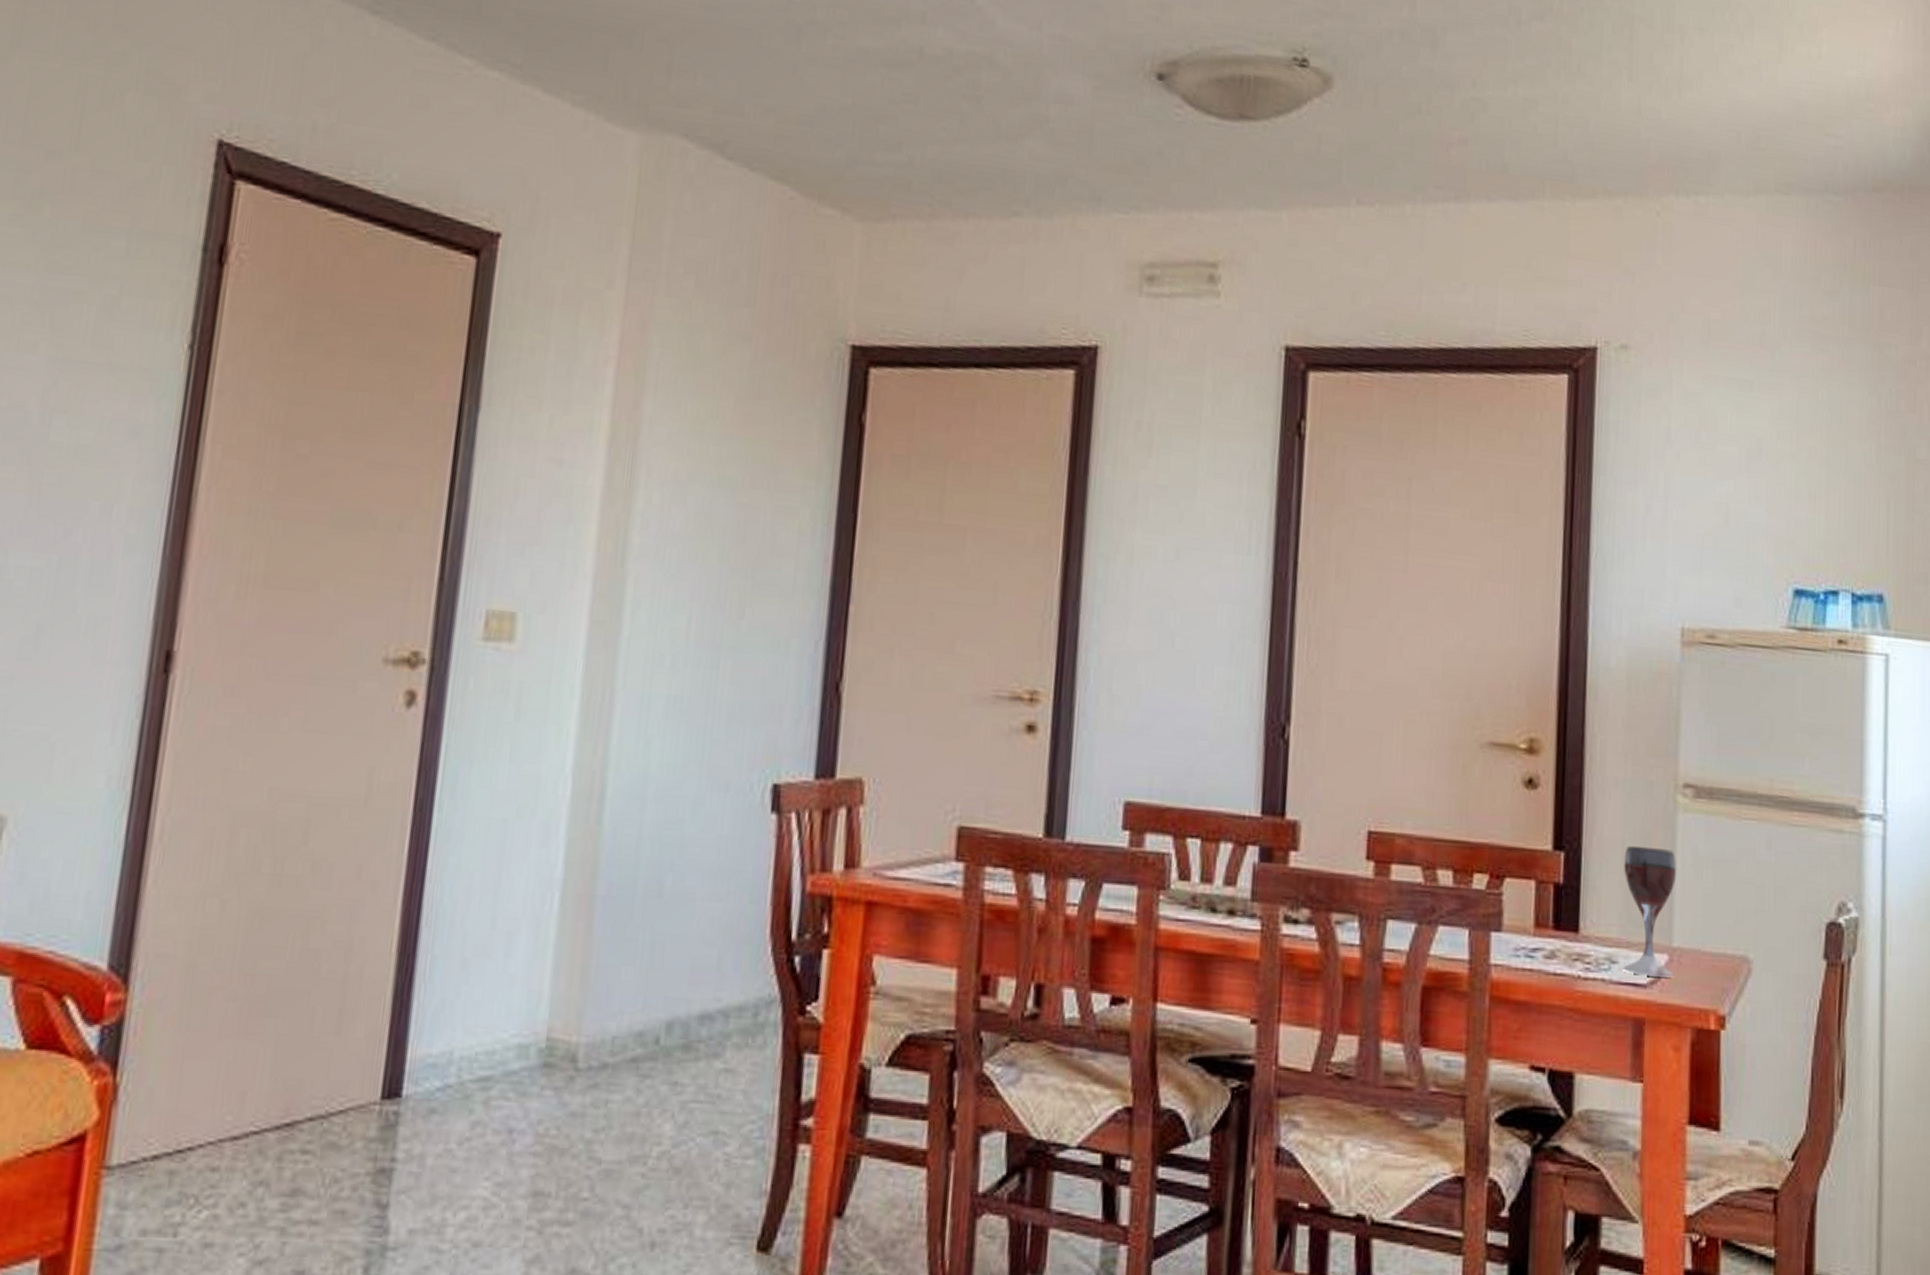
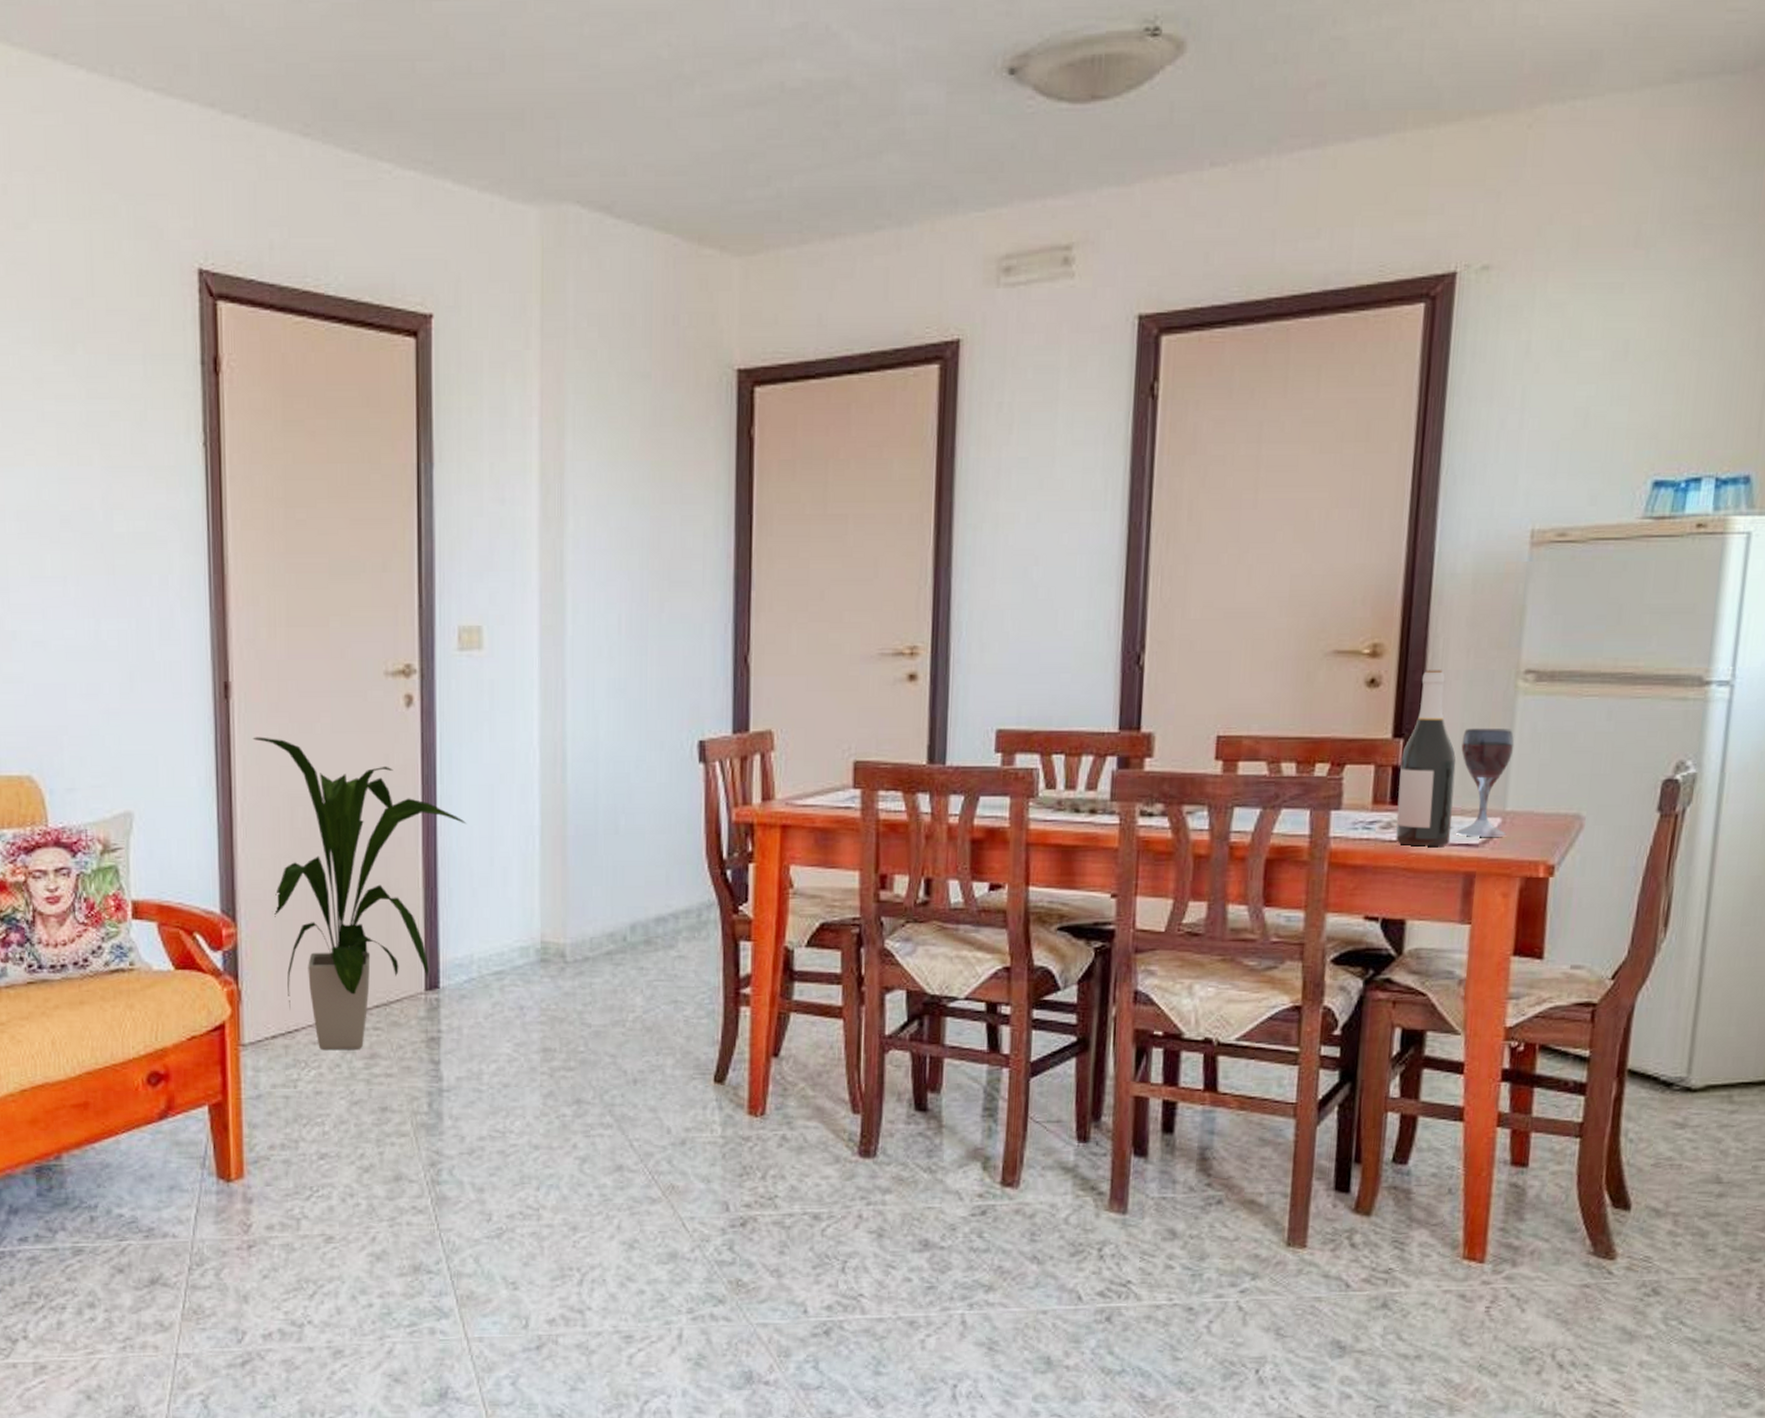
house plant: none [184,727,467,1181] -> present [252,737,467,1050]
wine bottle: none [1560,774,1619,985] -> present [1396,670,1456,847]

